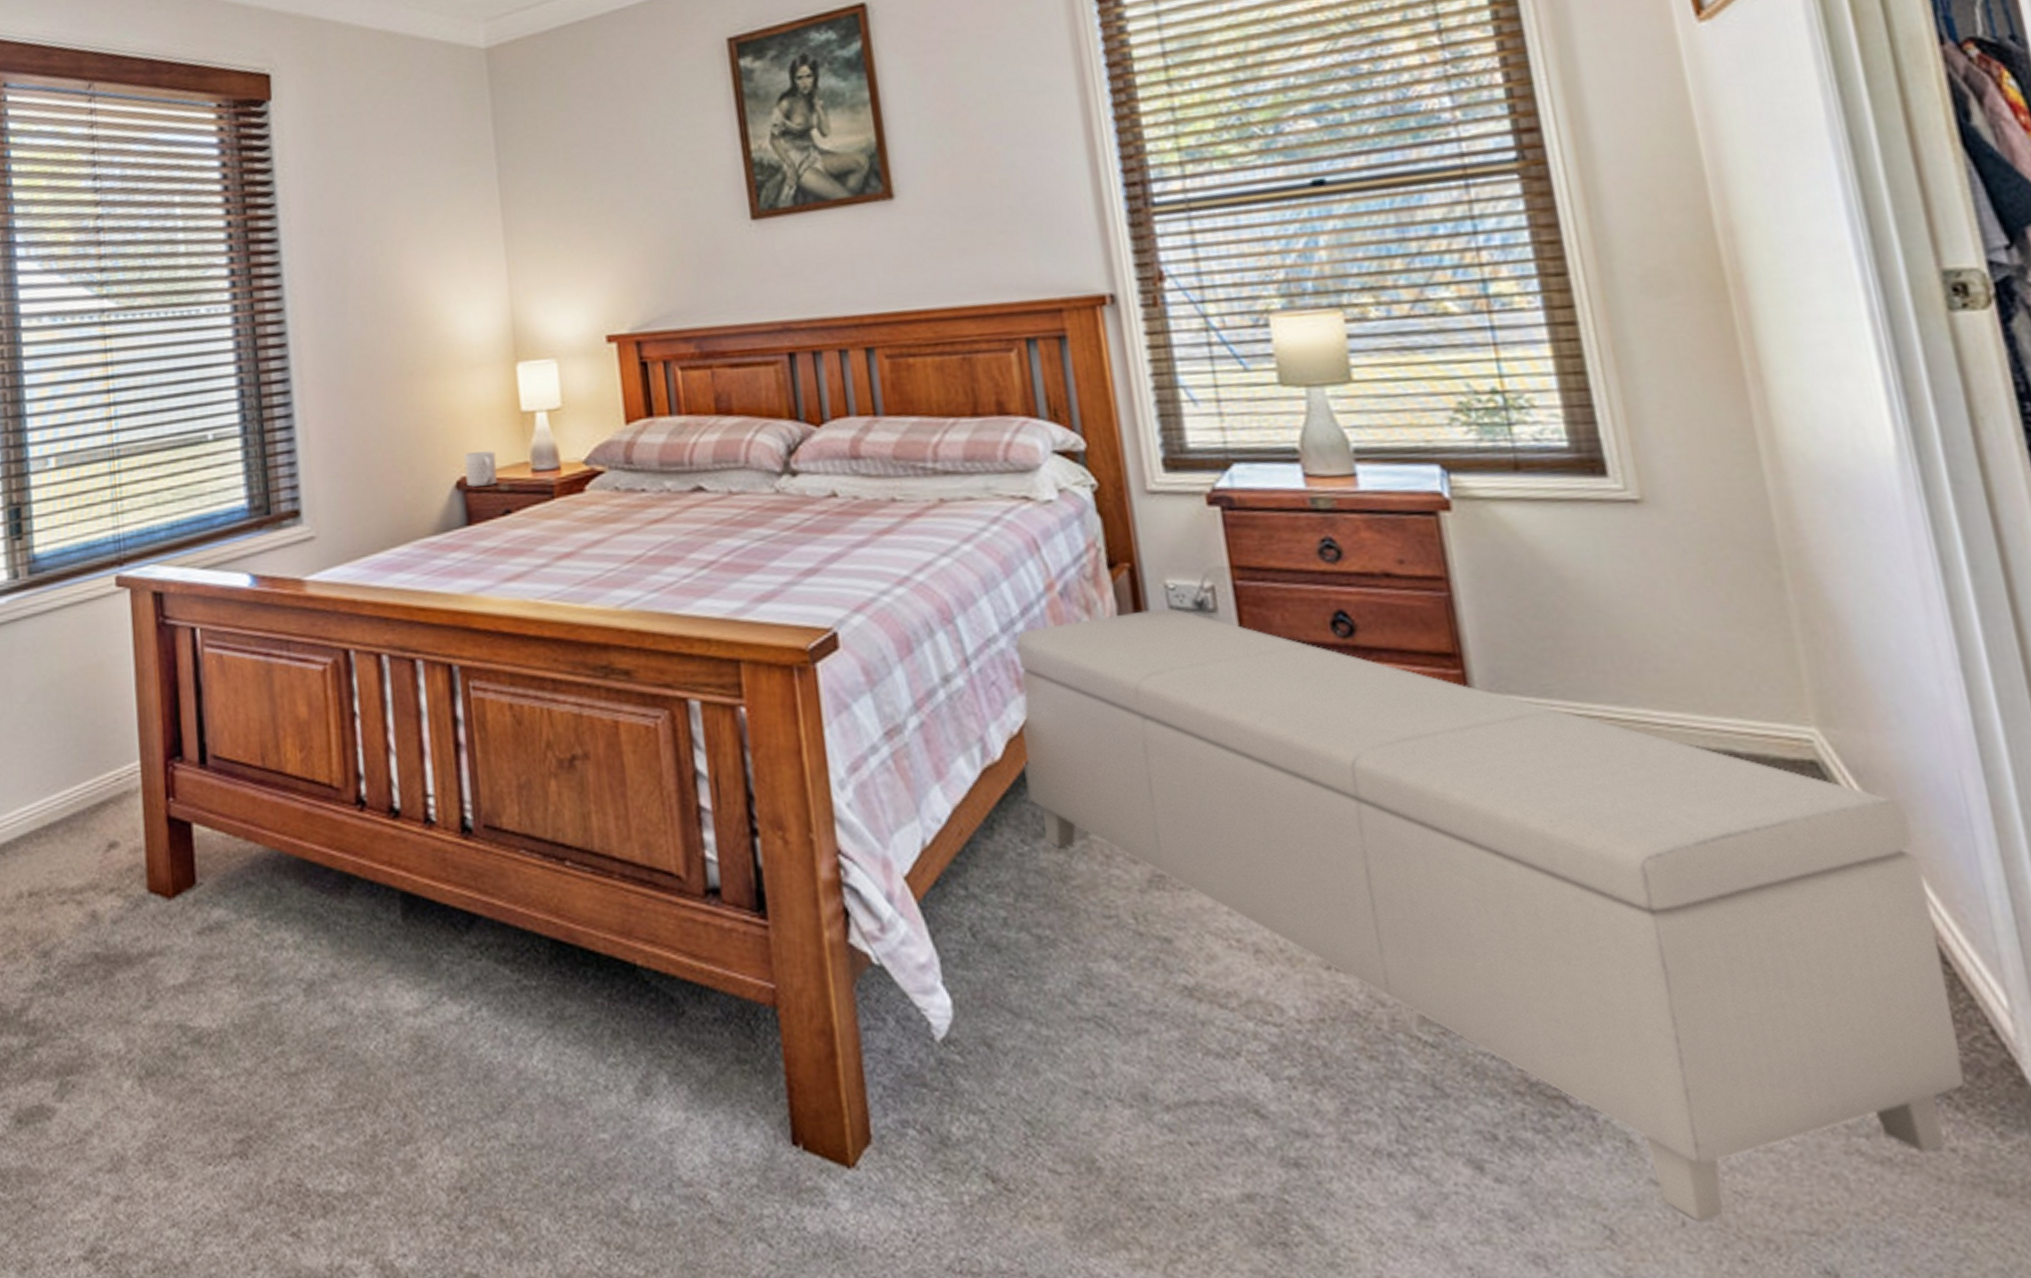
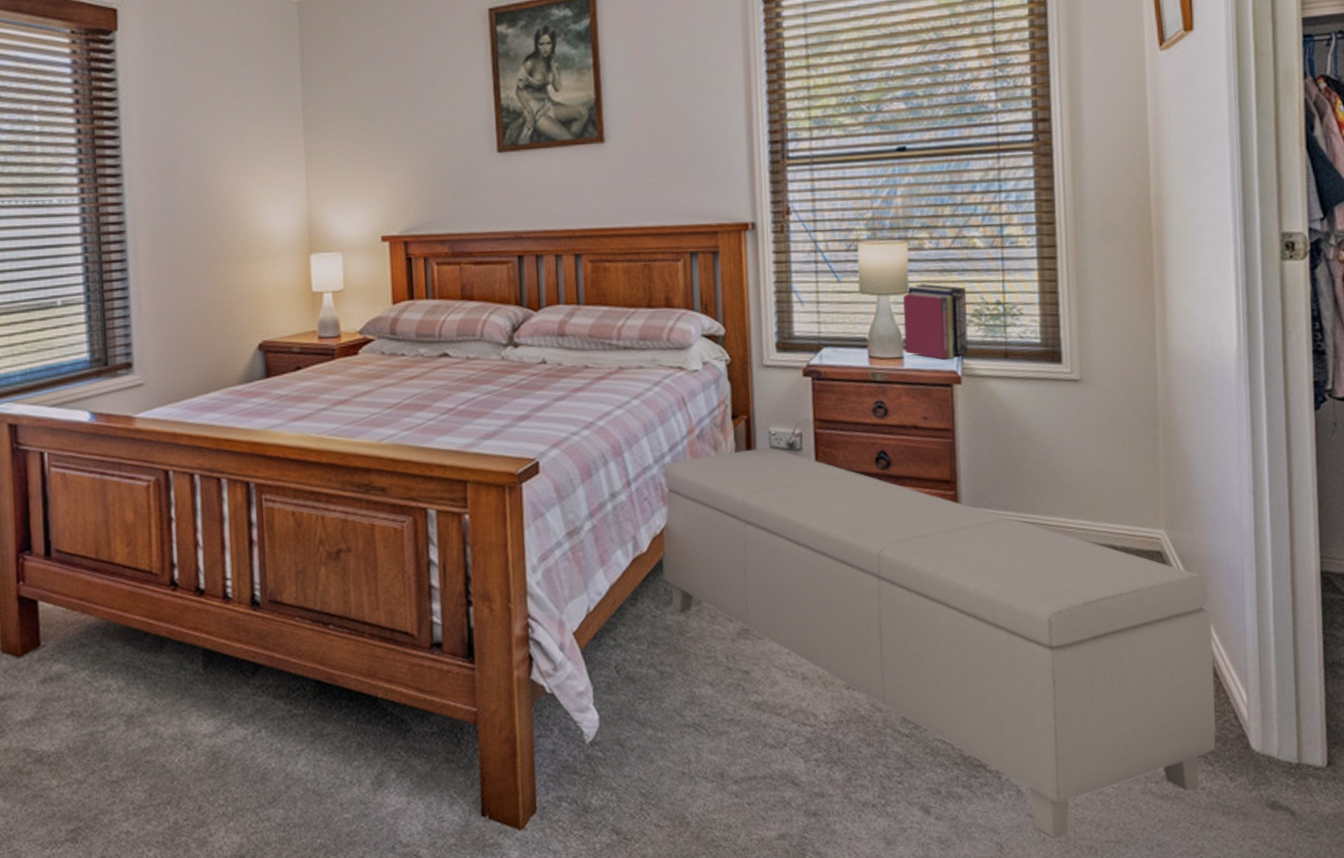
mug: present [464,451,498,487] -> none [265,321,292,349]
books: none [1345,367,1457,476] -> present [903,283,968,360]

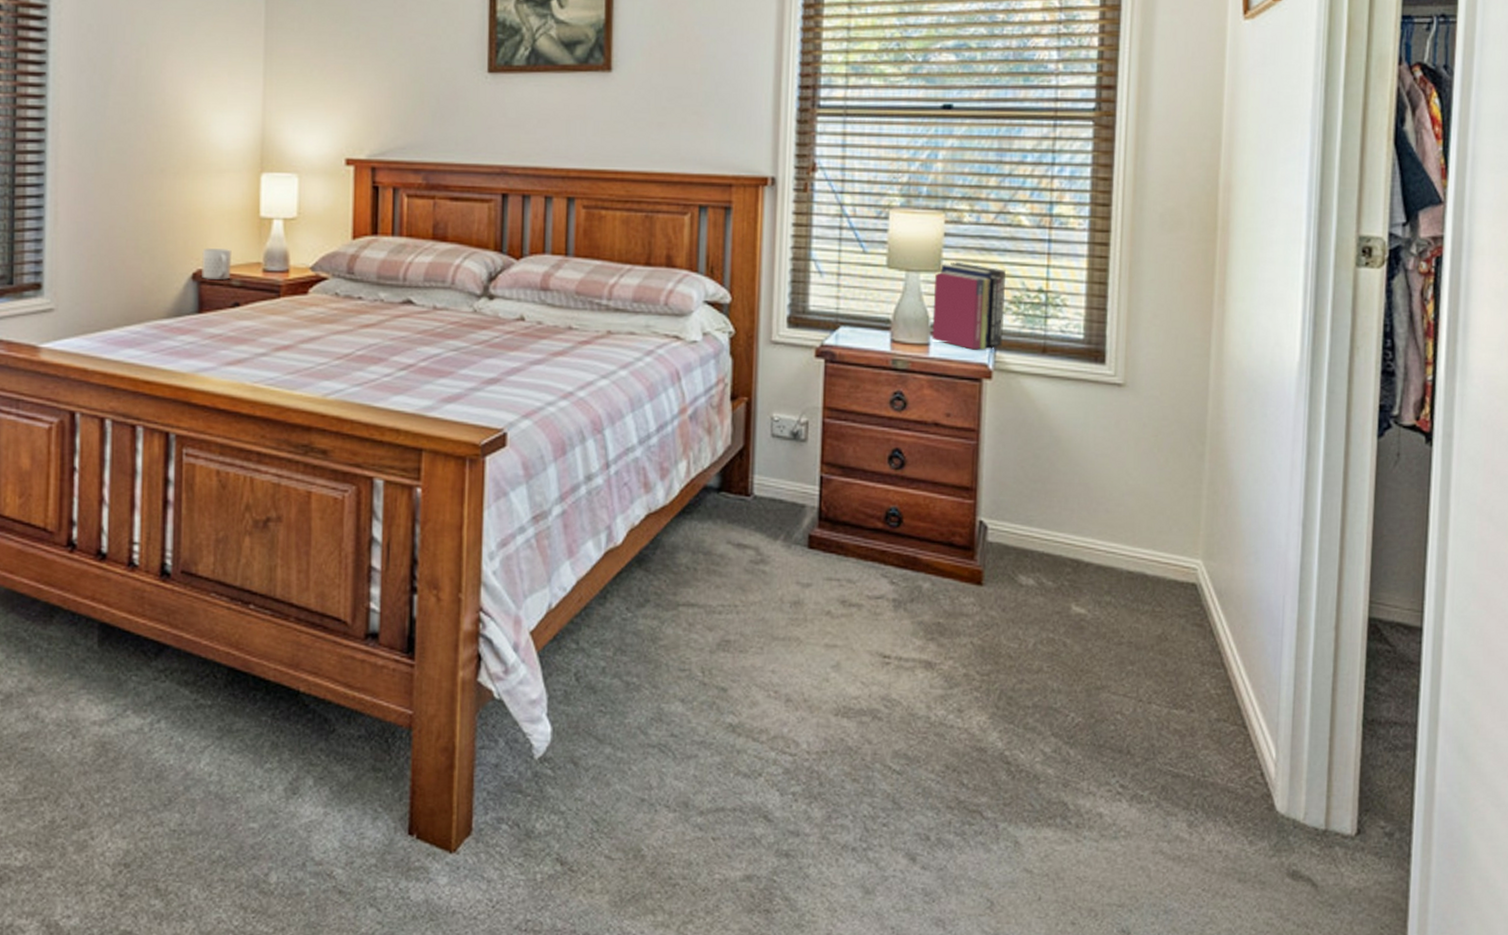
mug: none [265,321,292,349] -> present [202,248,232,280]
ottoman: present [662,448,1217,838] -> none [638,436,1246,897]

